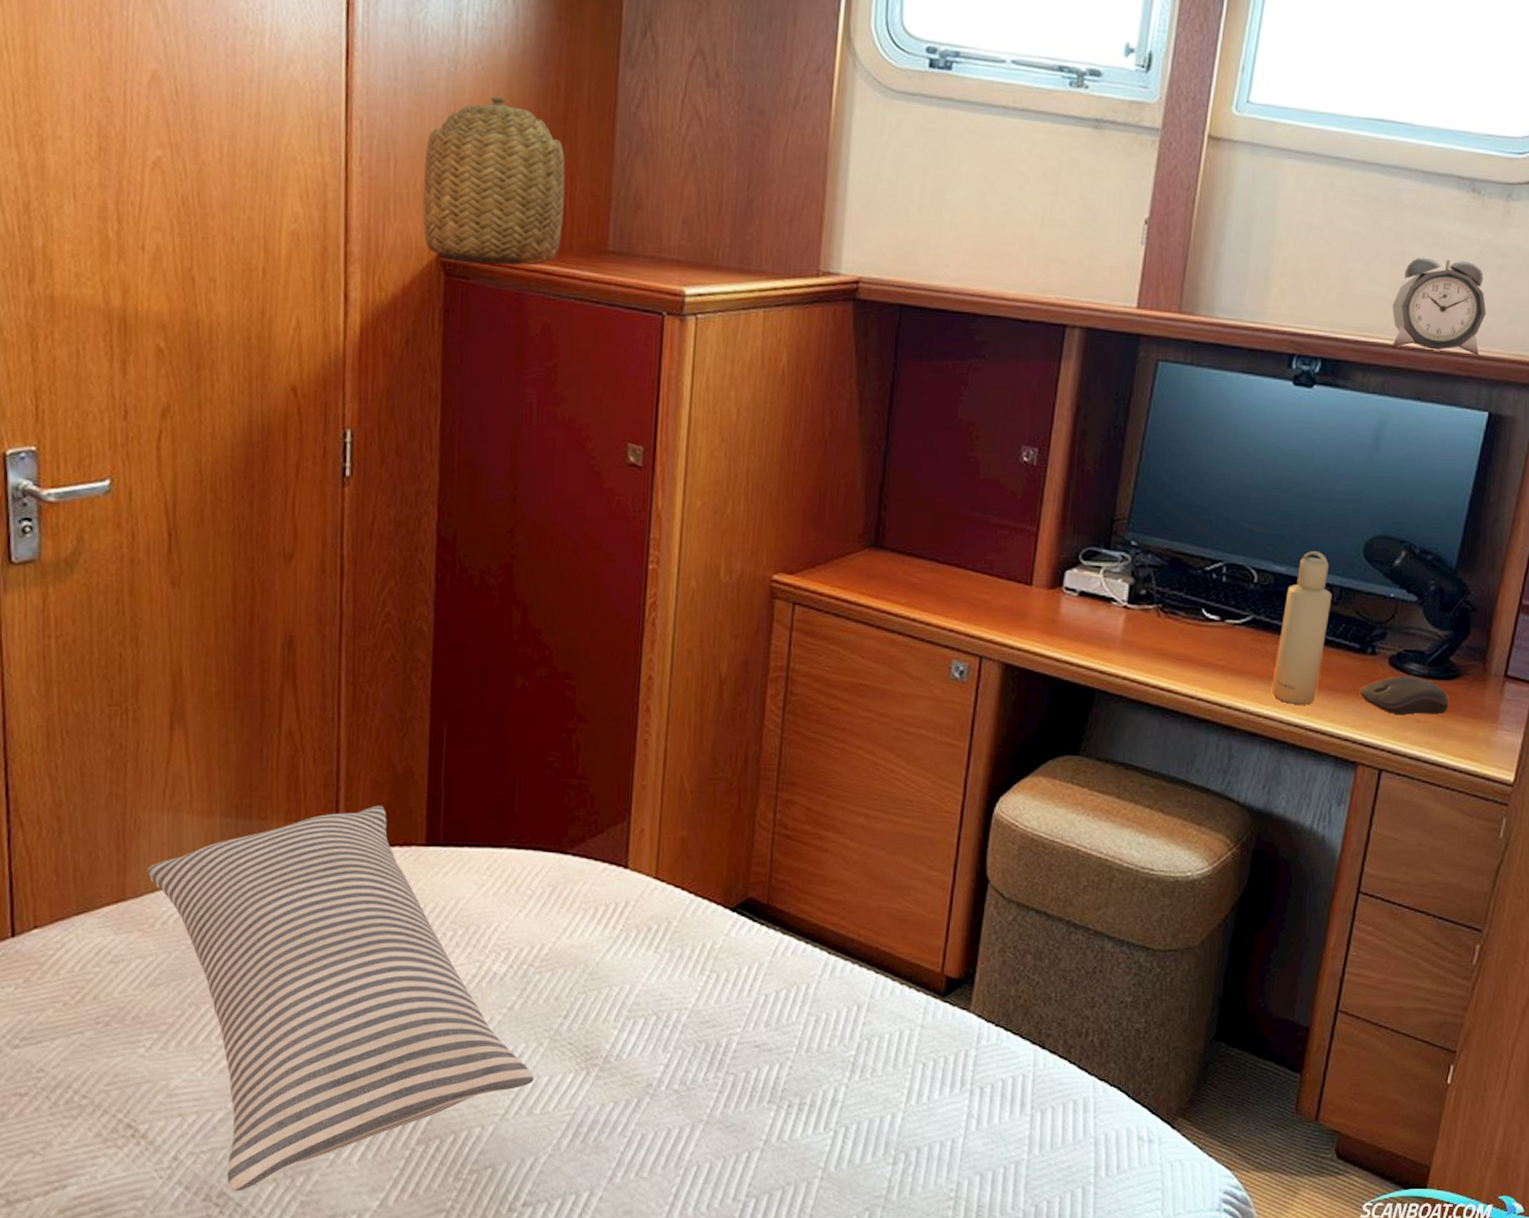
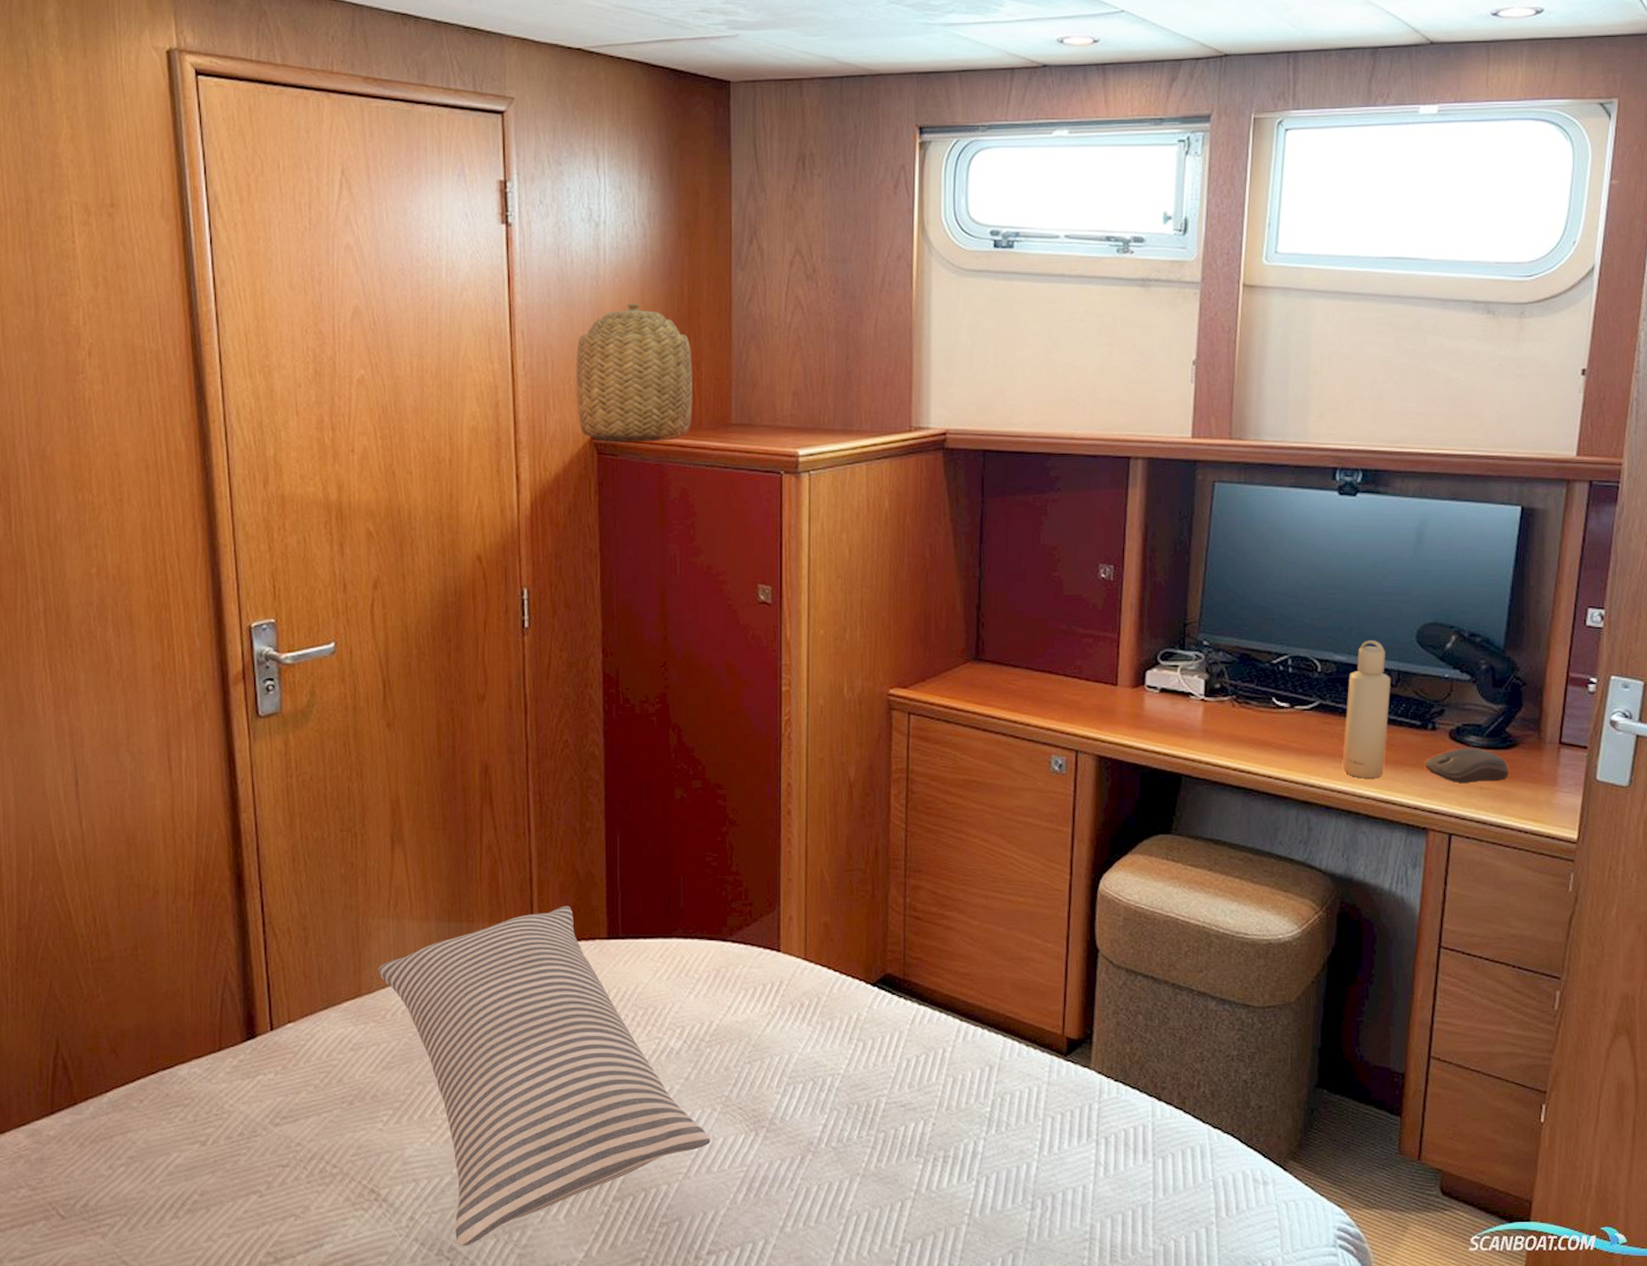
alarm clock: present [1391,256,1487,356] -> none [1423,373,1511,457]

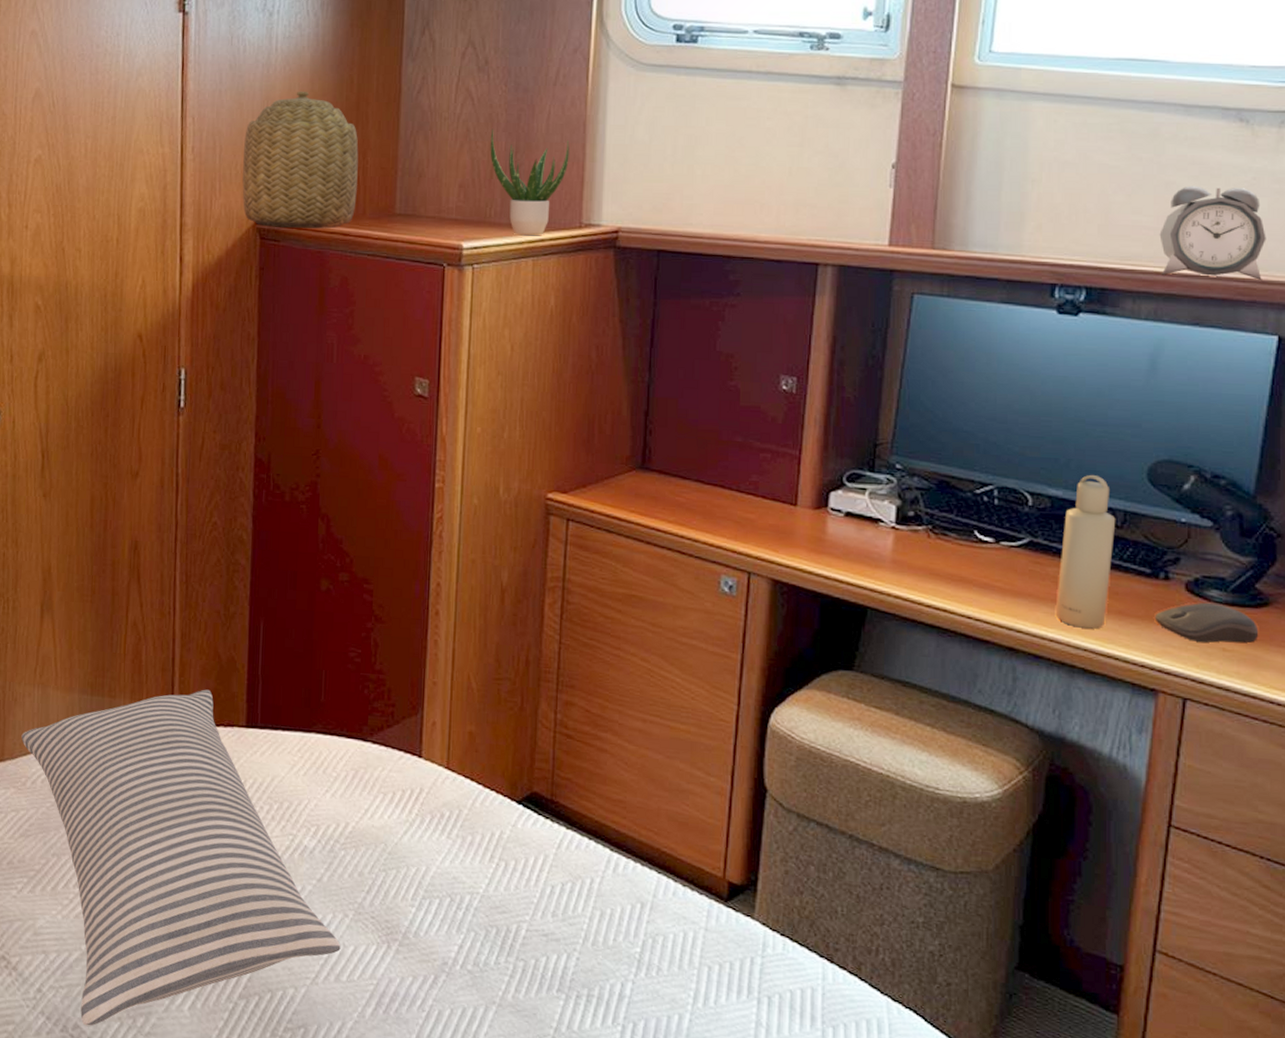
potted plant: none [821,336,897,441] -> present [490,128,570,236]
alarm clock: none [1423,373,1511,457] -> present [1159,185,1266,280]

